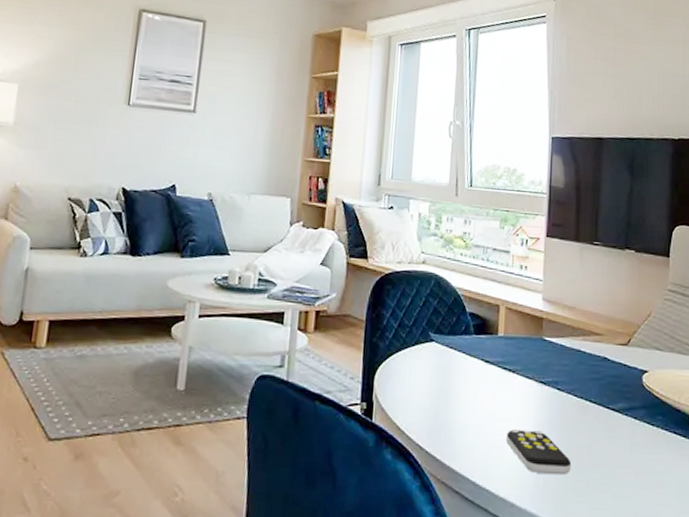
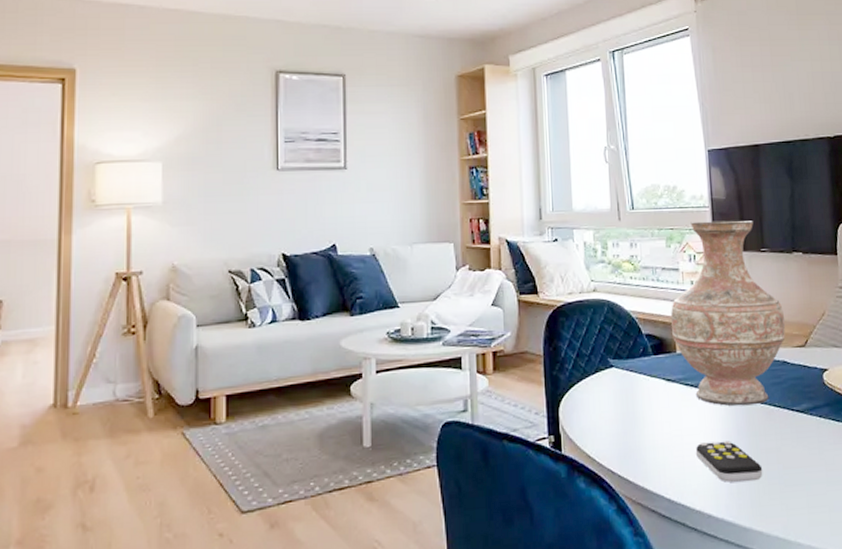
vase: none [495,206,611,398] -> present [670,220,786,406]

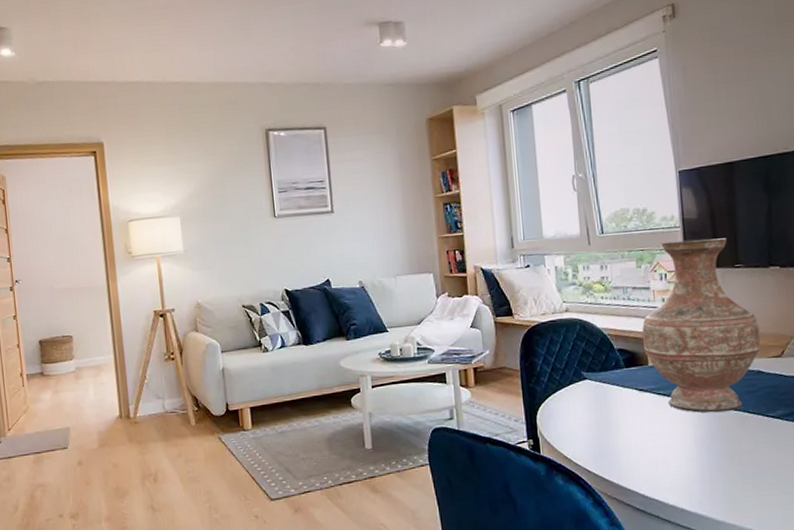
remote control: present [696,441,763,482] -> none [669,444,737,481]

